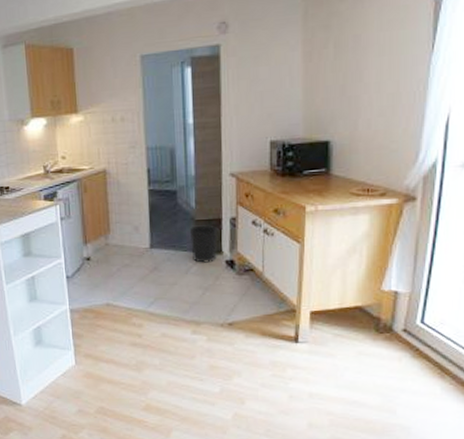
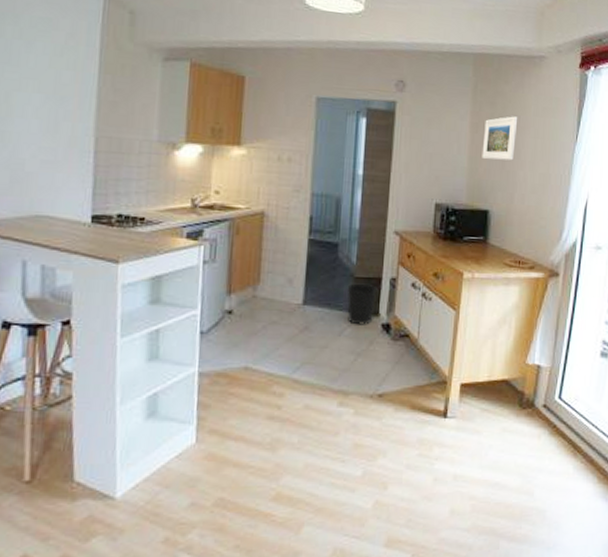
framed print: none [318,36,358,89] -> present [482,116,518,161]

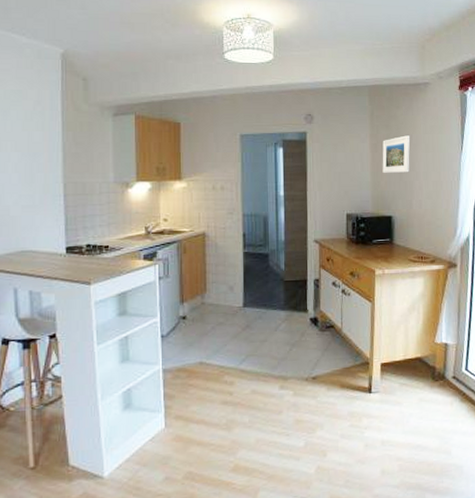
wastebasket: present [347,283,378,325] -> none [279,285,304,321]

